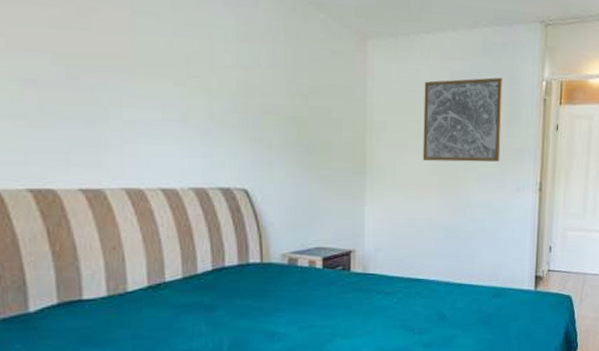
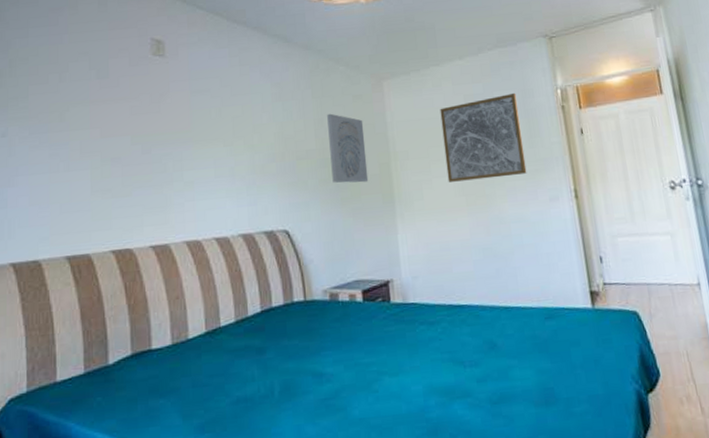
wall art: none [301,67,341,149] -> present [327,113,369,183]

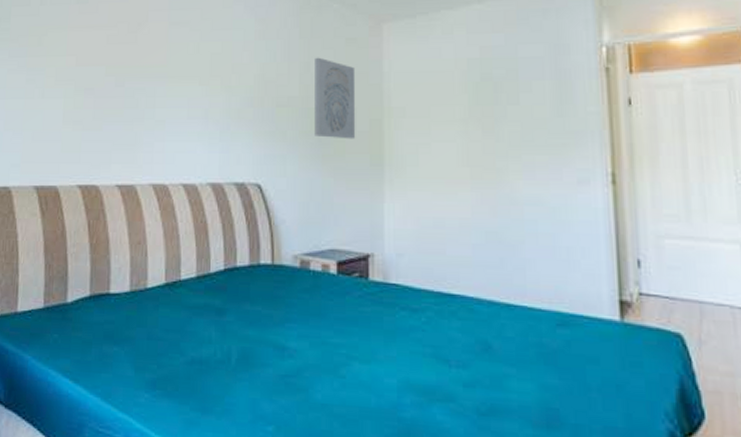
wall art: present [440,92,527,182] -> none [448,47,551,149]

